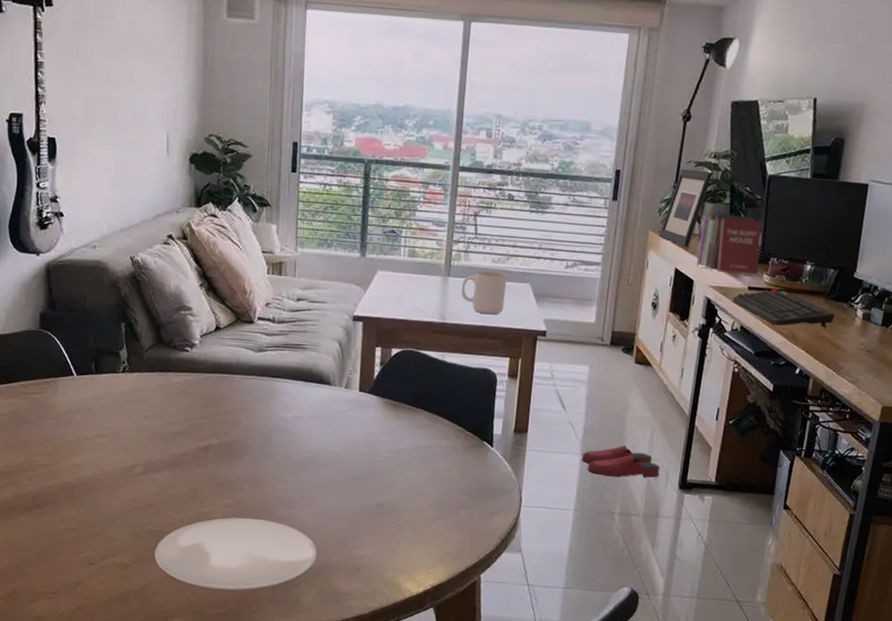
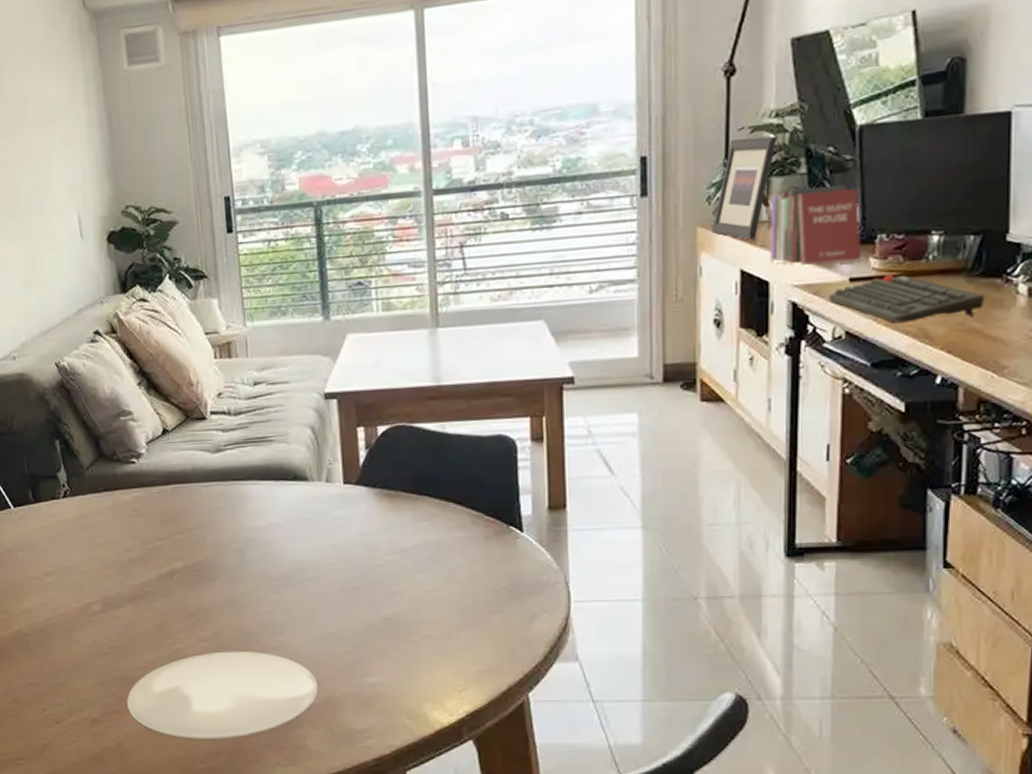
cup: present [461,271,508,315] -> none [455,312,514,368]
slippers: present [582,445,660,478] -> none [645,509,755,551]

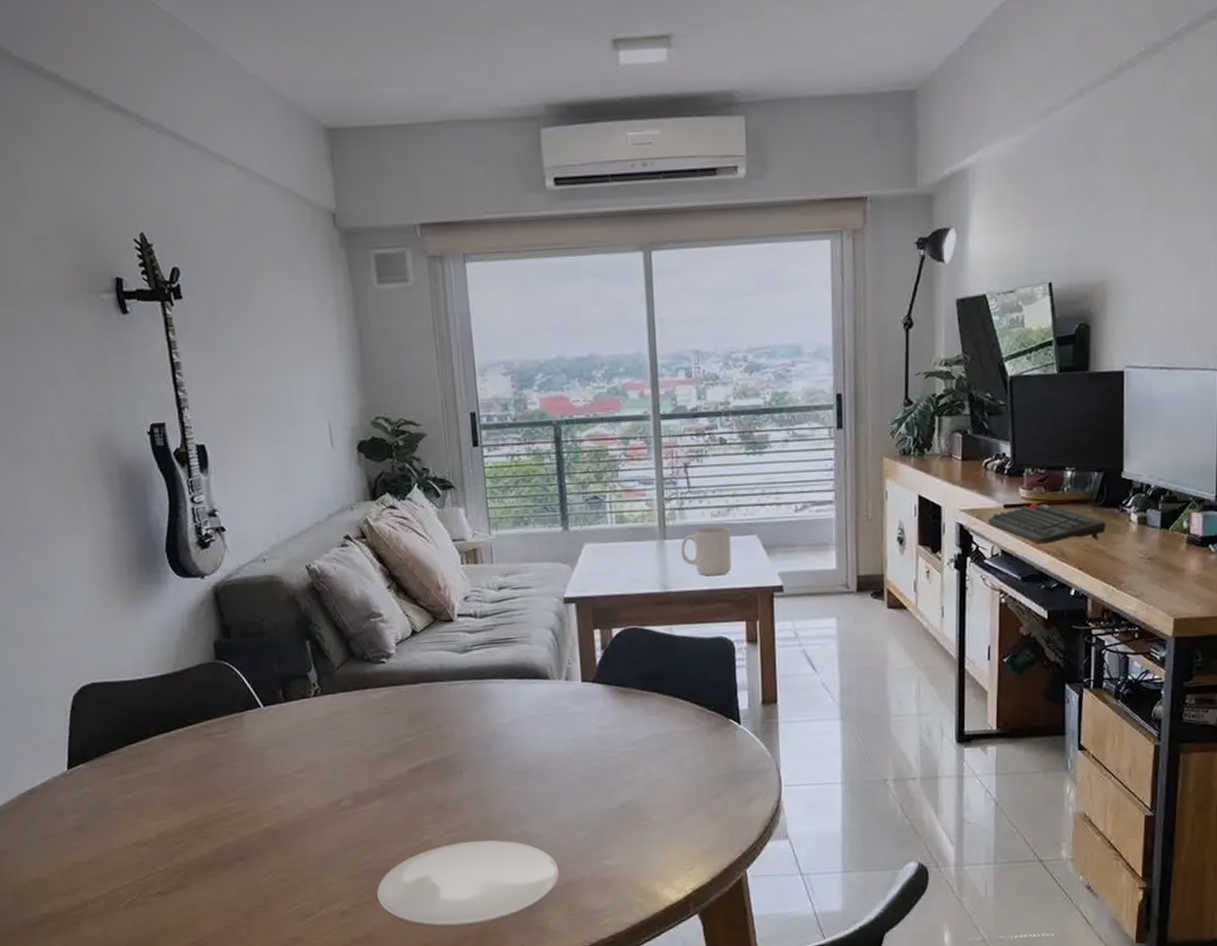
cup: none [455,312,514,368] -> present [680,526,731,576]
picture frame: present [712,136,777,240] -> none [895,382,946,470]
books: present [770,185,860,265] -> none [942,426,1012,493]

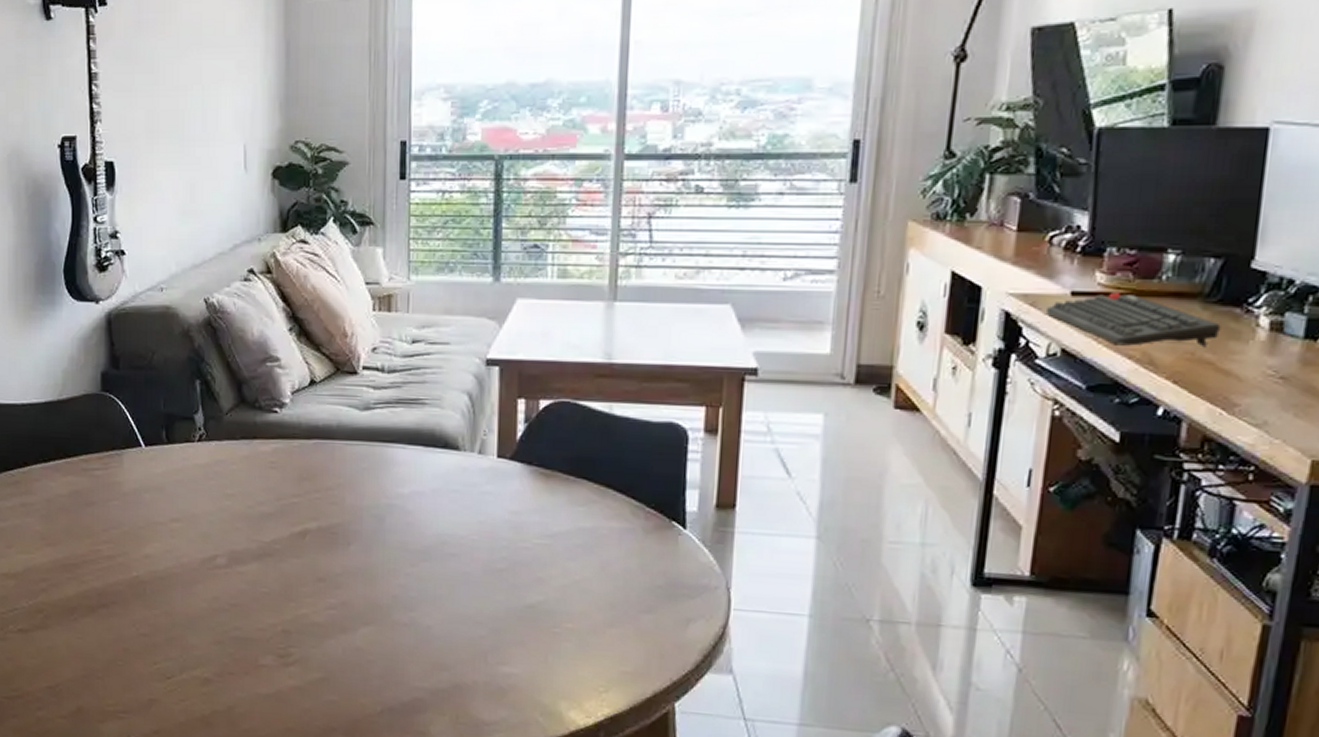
plate: present [377,840,560,928] -> none [243,622,449,718]
cup: present [680,526,731,576] -> none [632,291,698,350]

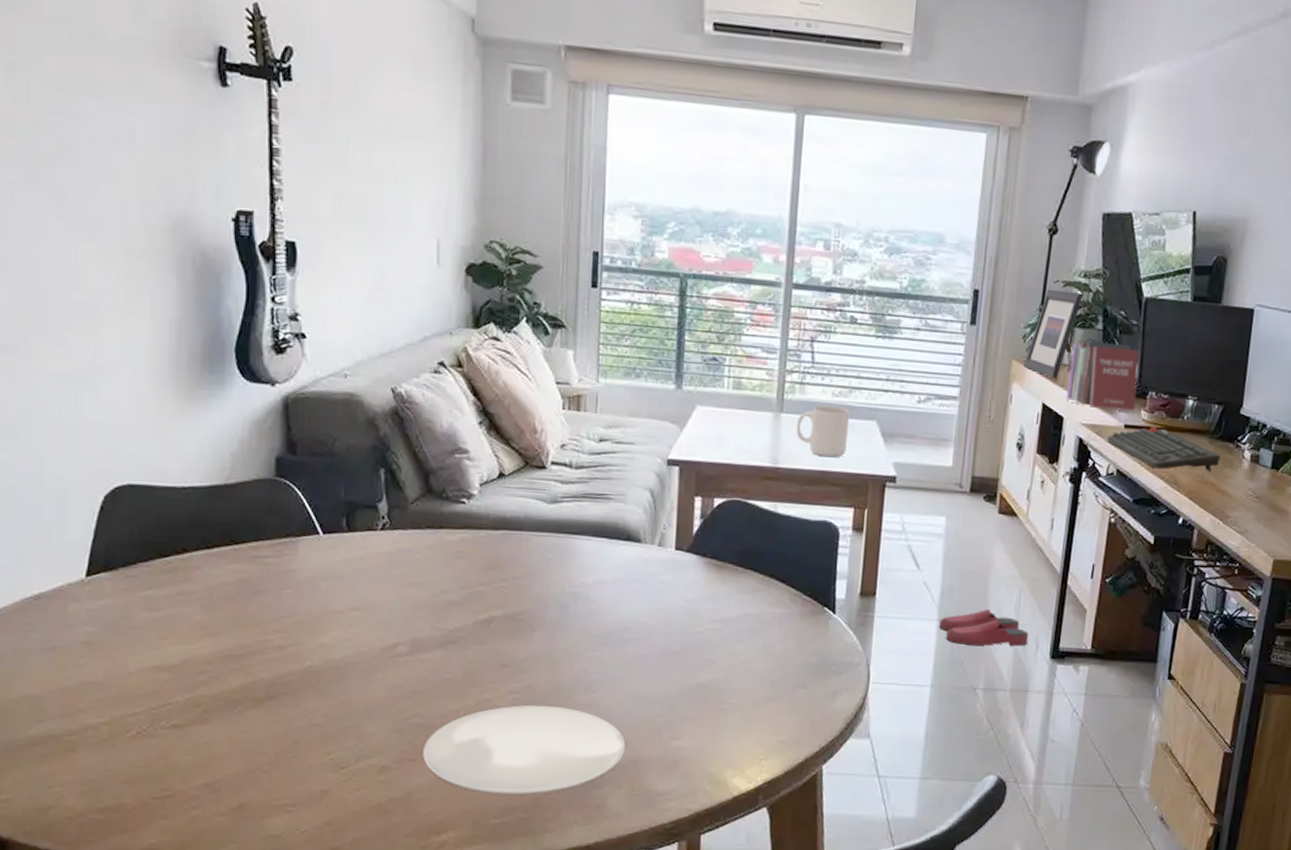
plate: none [243,622,449,718] -> present [423,705,626,796]
cup: none [632,291,698,350] -> present [796,406,851,458]
slippers: none [819,525,941,570] -> present [939,609,1029,646]
picture frame: none [924,129,1006,240] -> present [1024,289,1083,379]
books: none [986,191,1091,273] -> present [1067,341,1140,411]

